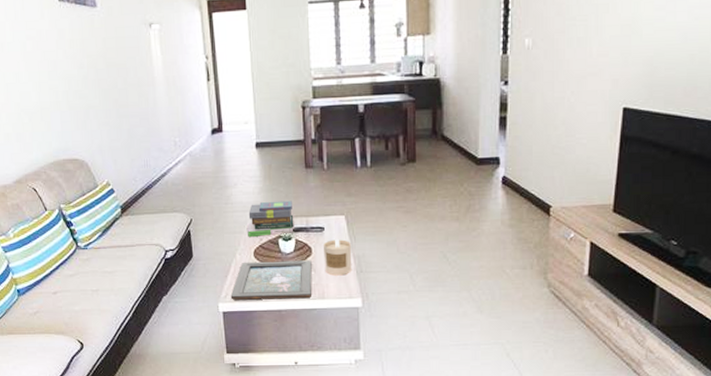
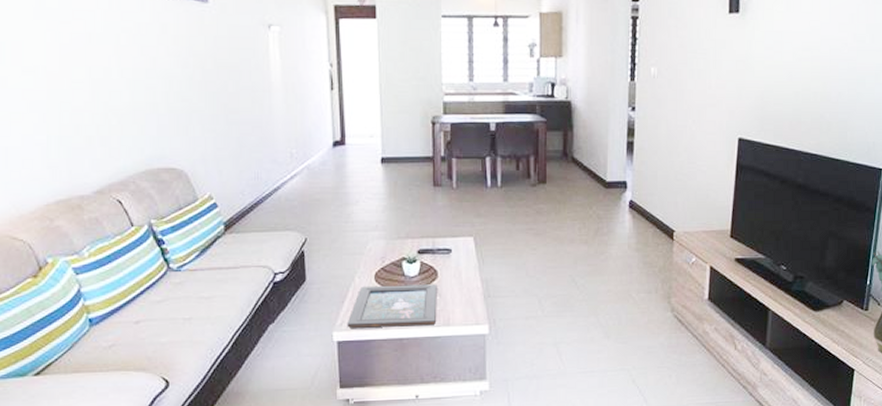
books: present [246,200,294,237] -> none [367,220,420,258]
candle: present [324,238,352,276] -> none [450,261,480,301]

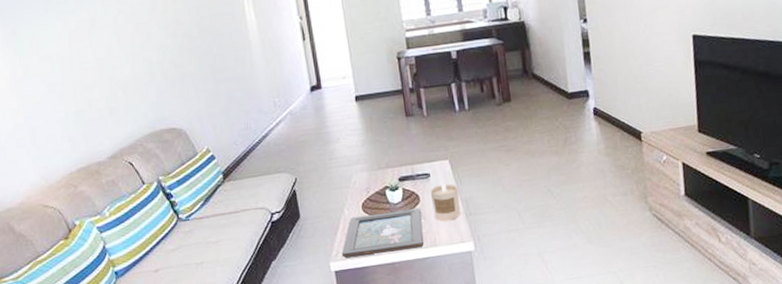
candle: none [450,261,480,301] -> present [431,183,461,222]

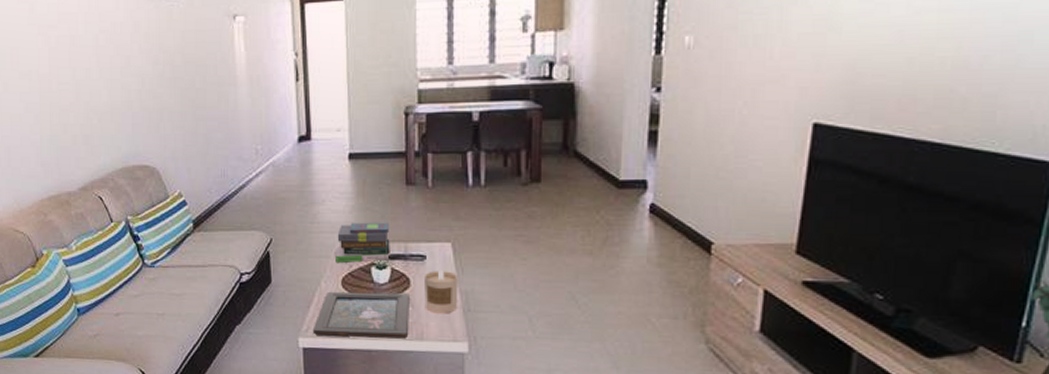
books: none [352,150,400,191] -> present [334,222,390,263]

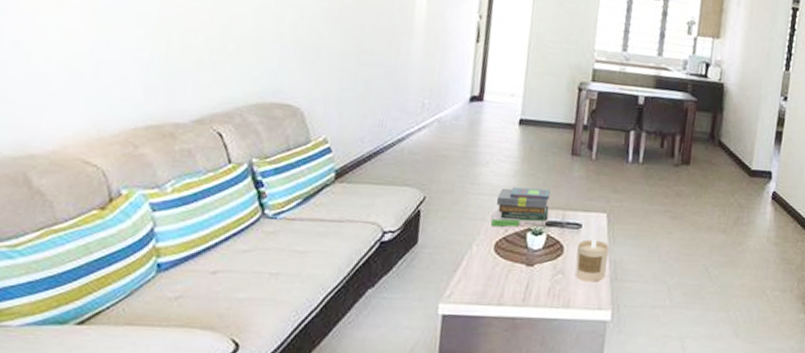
decorative tray: present [312,291,409,339] -> none [455,255,562,306]

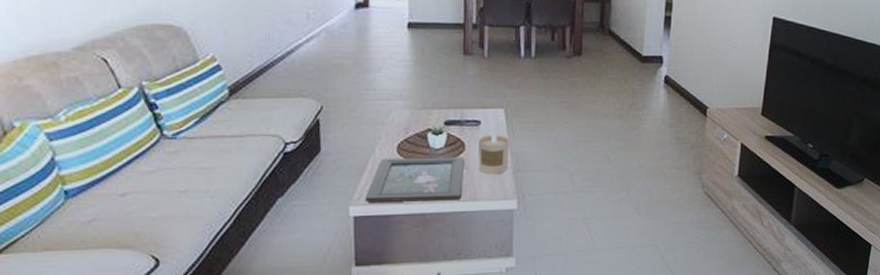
decorative tray: none [455,255,562,306] -> present [365,157,464,203]
books: present [491,187,550,228] -> none [390,89,447,129]

